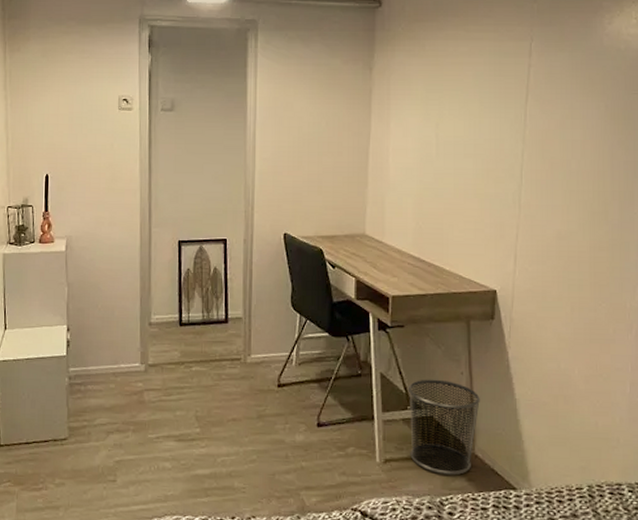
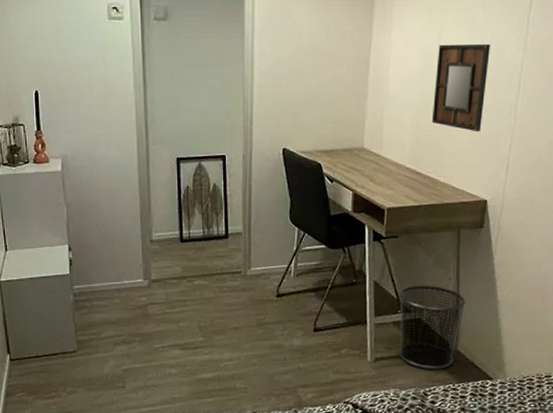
home mirror: none [433,135,489,221] -> present [431,43,491,132]

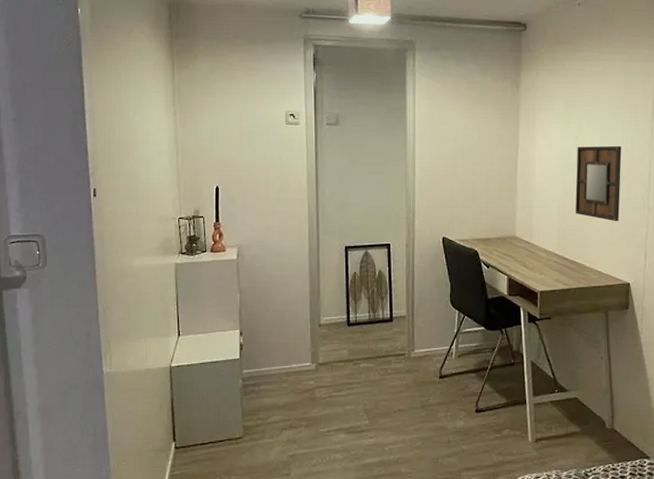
waste bin: present [399,285,465,370] -> none [555,364,618,450]

